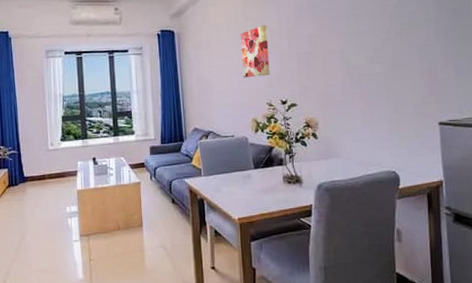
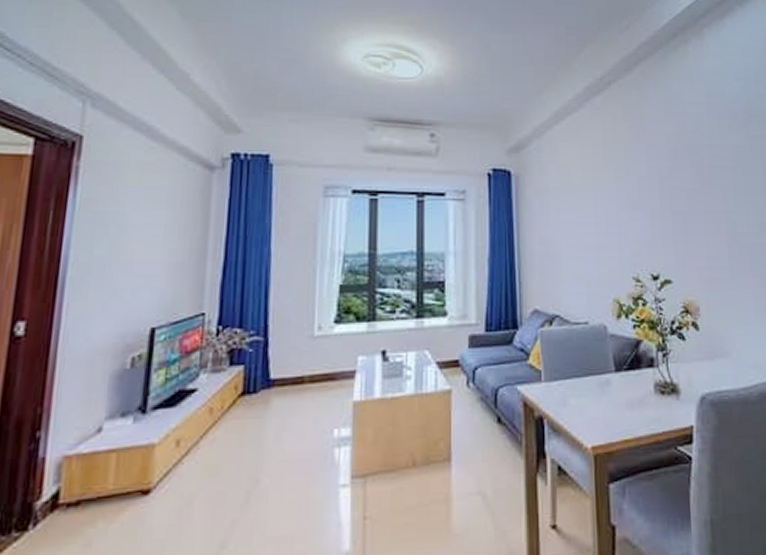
wall art: present [240,24,270,77] -> none [599,171,637,241]

